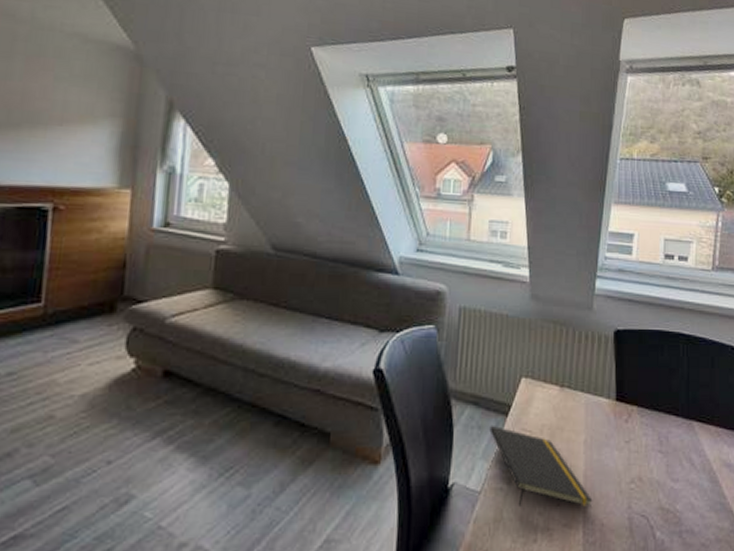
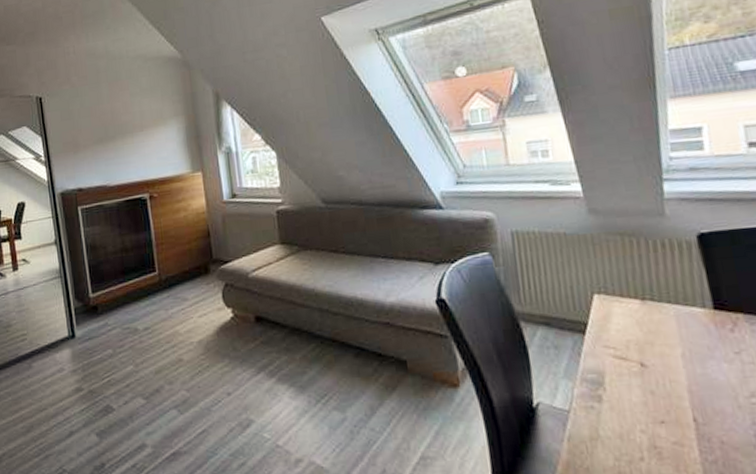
notepad: present [489,425,593,508] -> none [567,344,705,425]

